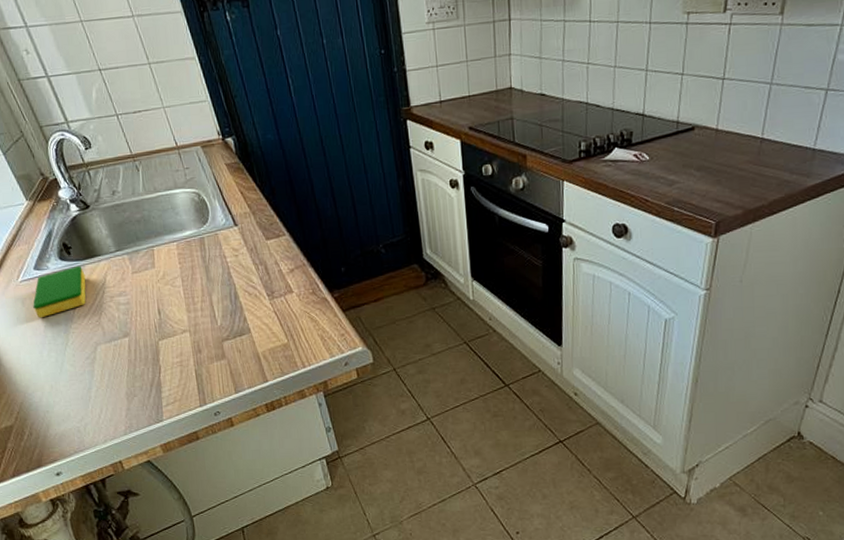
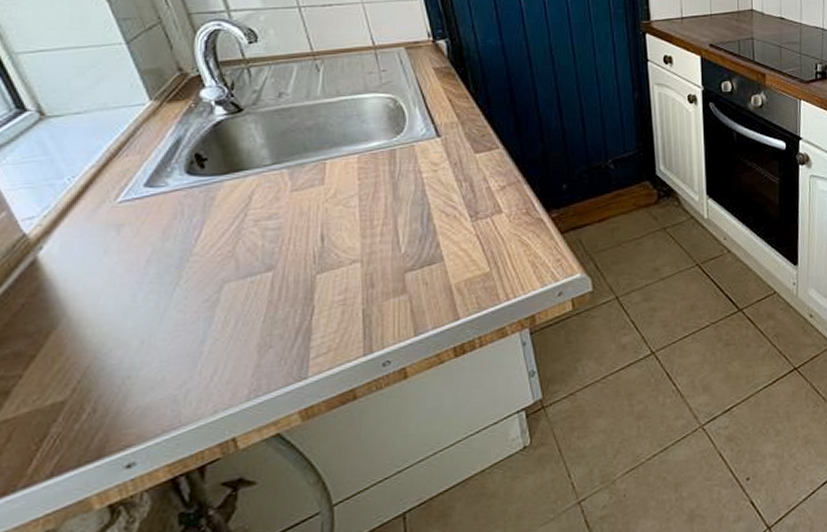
dish sponge: present [33,265,86,318] -> none [133,181,222,250]

